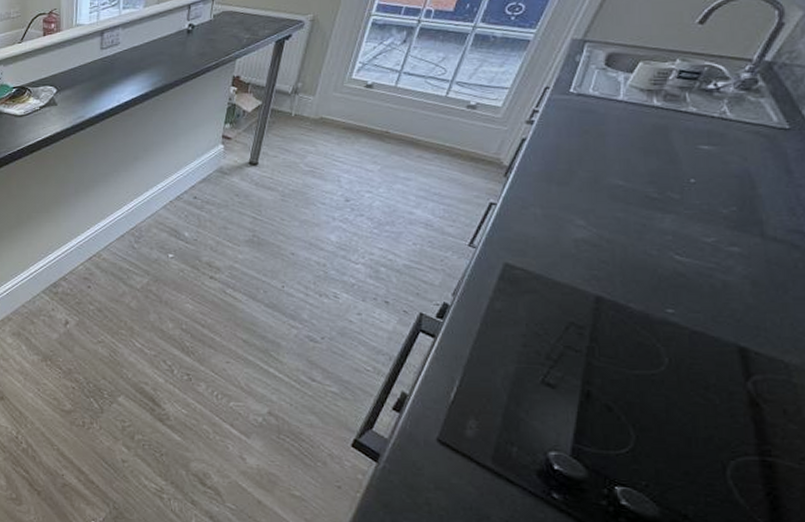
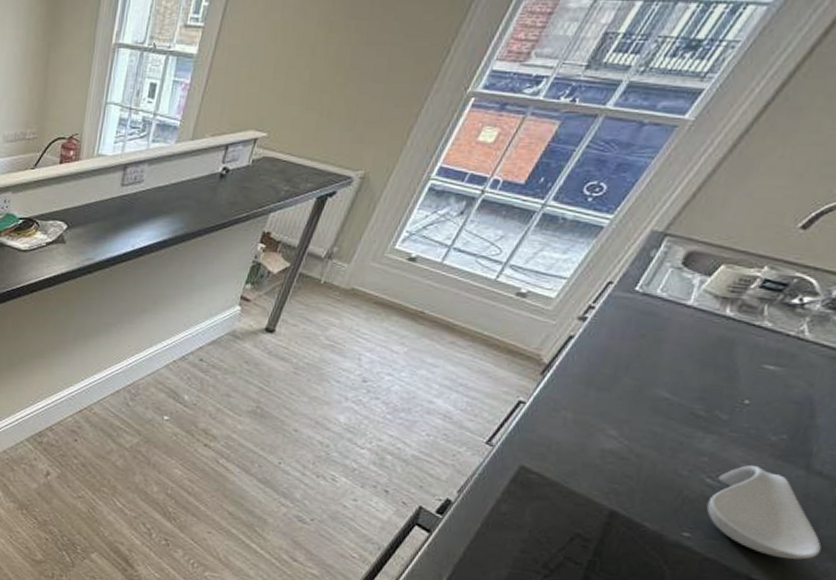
spoon rest: none [681,239,795,323] -> present [706,465,822,560]

